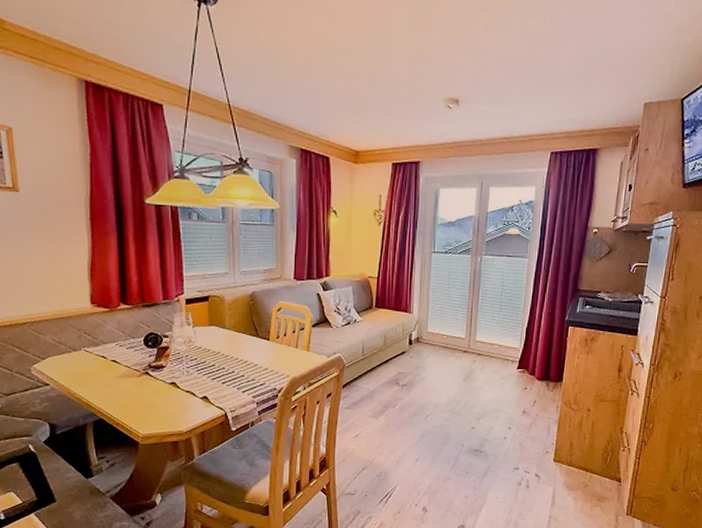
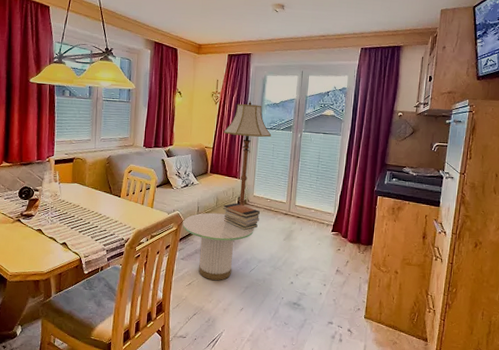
side table: none [346,353,429,429] -> present [183,212,254,280]
floor lamp: none [389,220,447,345] -> present [223,101,272,206]
book stack: none [392,341,435,373] -> present [223,203,260,231]

